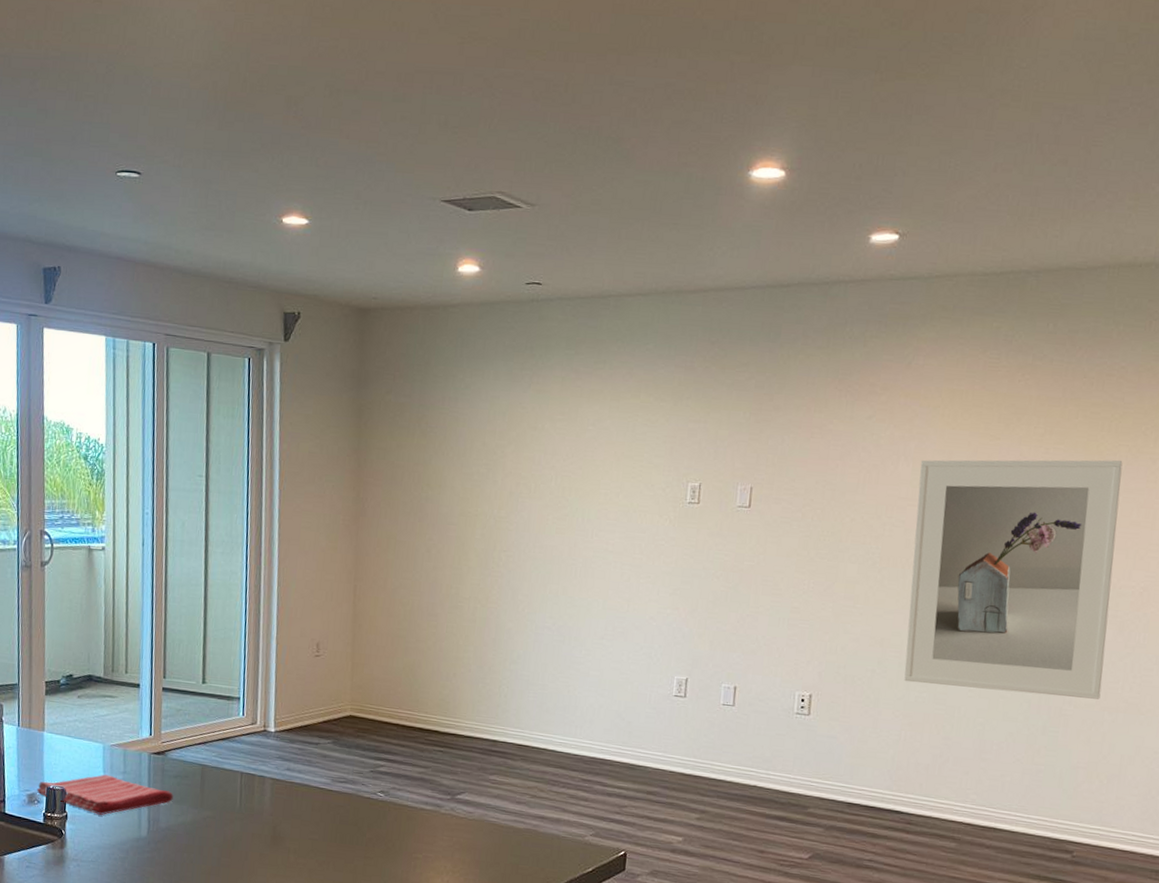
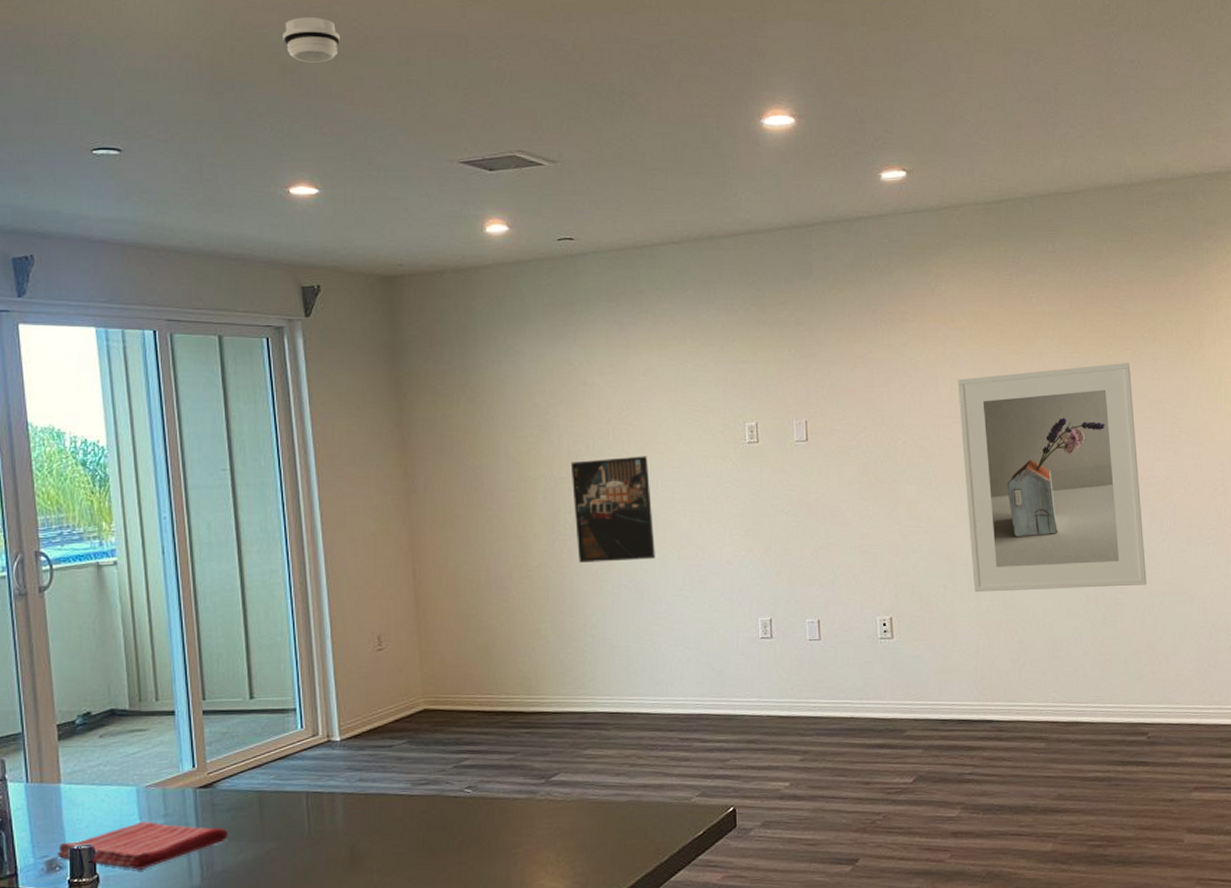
smoke detector: none [291,50,344,96] -> present [282,17,340,63]
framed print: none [507,503,586,606] -> present [570,456,655,563]

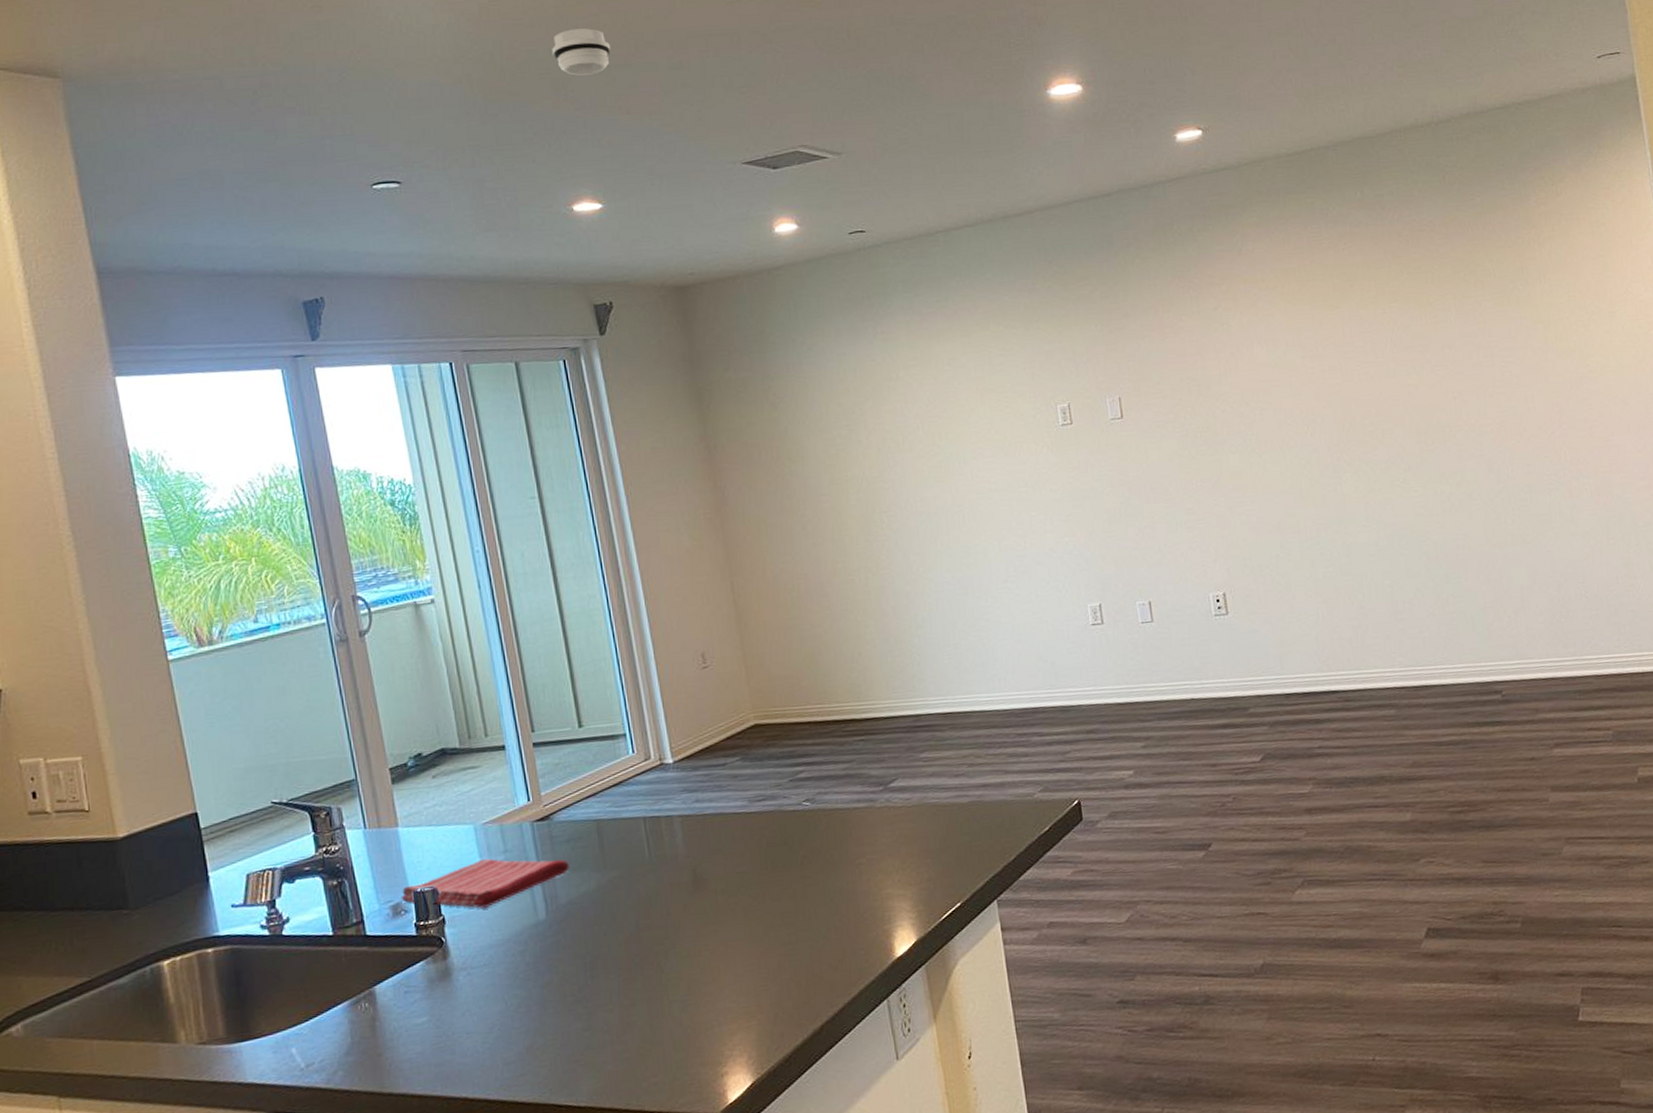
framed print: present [570,456,655,563] -> none [881,447,977,563]
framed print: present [957,362,1147,593] -> none [1272,307,1489,560]

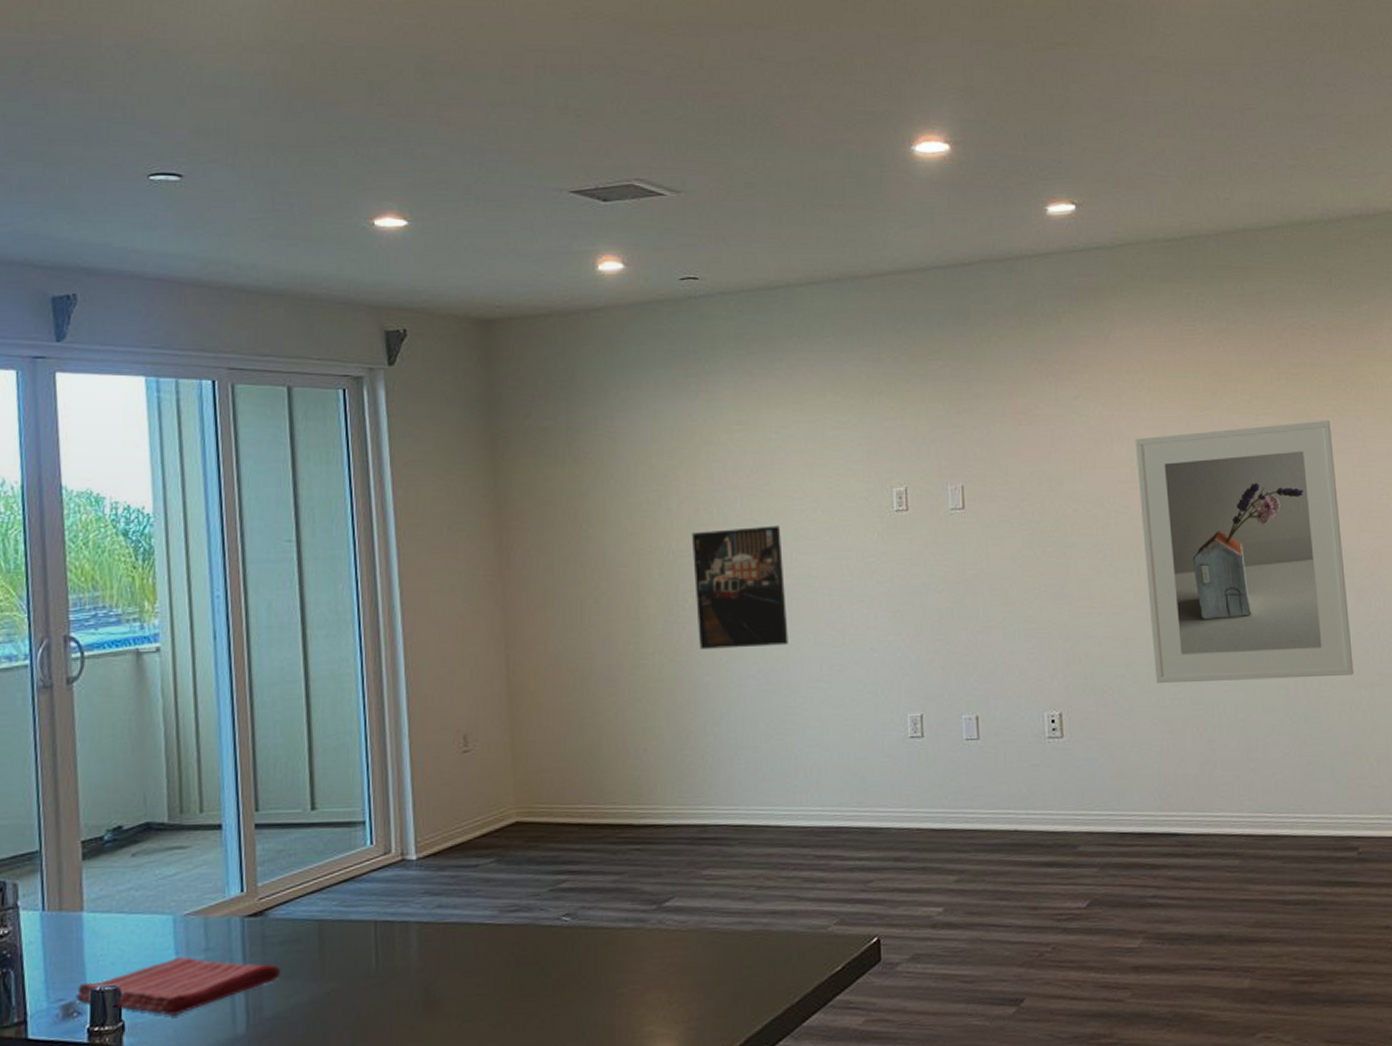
smoke detector: present [552,28,611,76] -> none [371,29,436,80]
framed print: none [881,447,977,563] -> present [691,525,788,649]
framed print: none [1272,307,1489,560] -> present [1134,420,1354,684]

